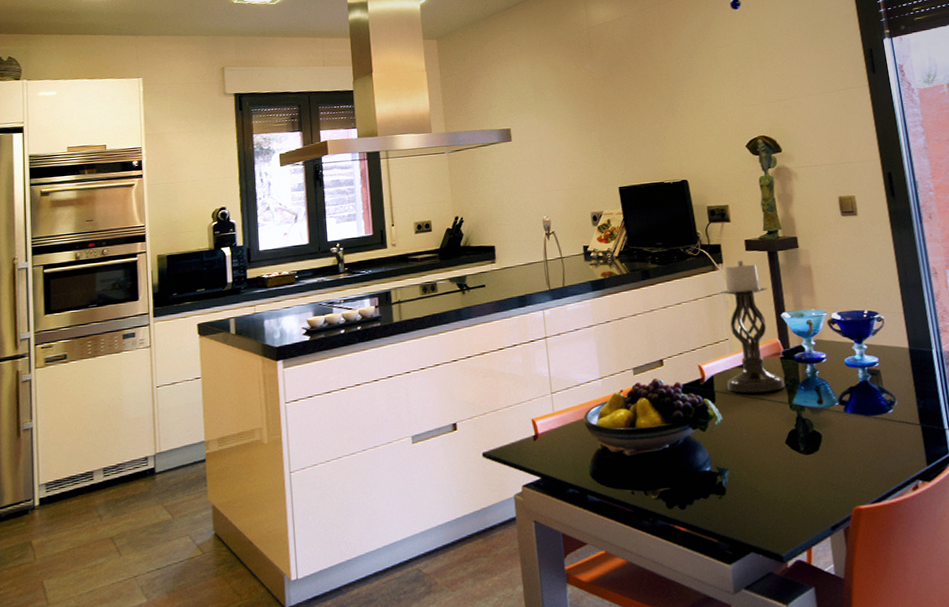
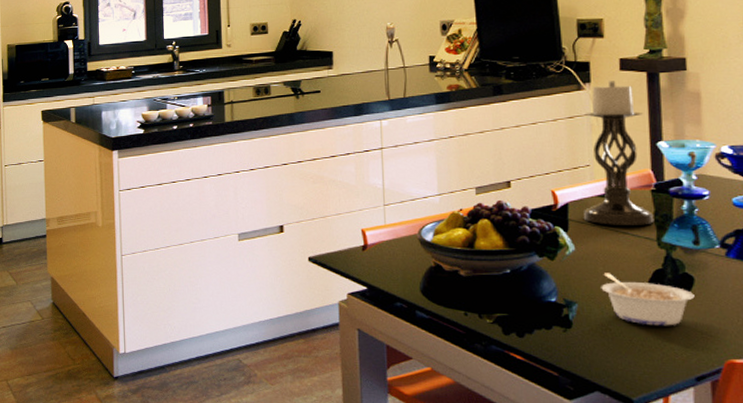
legume: none [747,438,824,483] -> present [601,273,695,326]

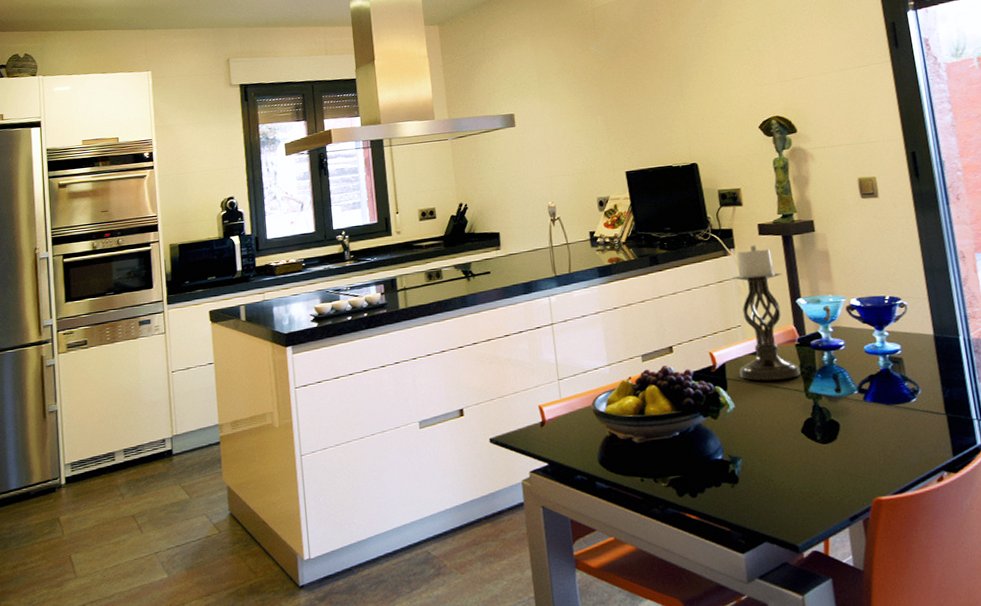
legume: present [601,273,695,326] -> none [760,426,842,473]

